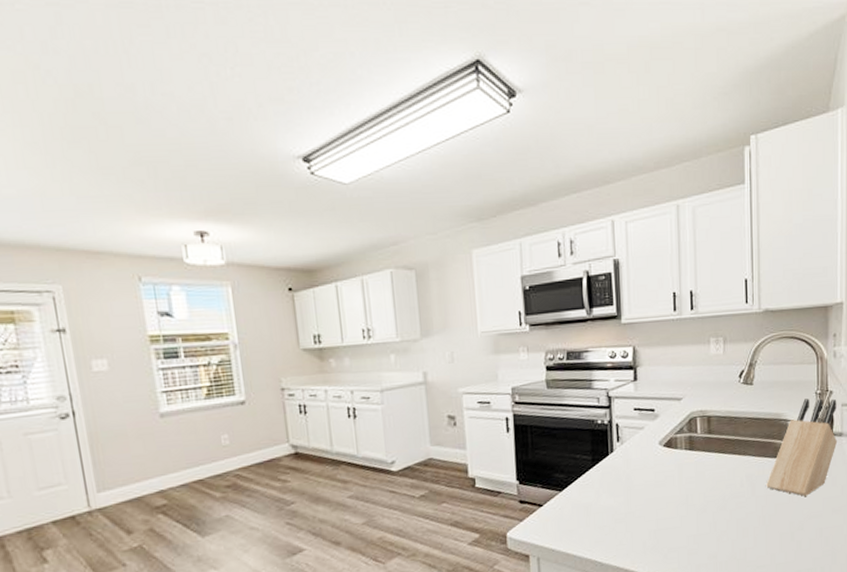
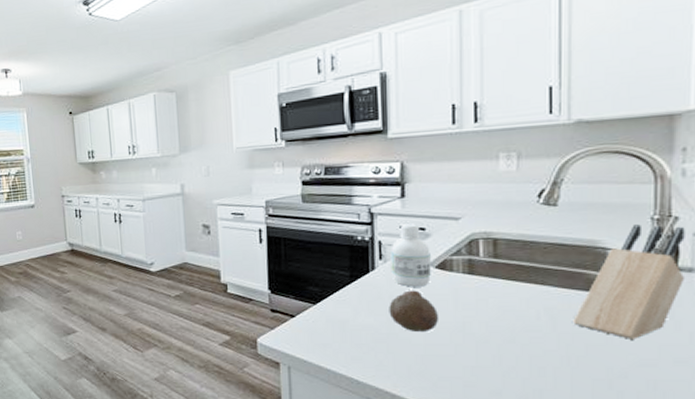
bottle: none [626,405,660,466] -> present [390,224,431,287]
fruit: none [626,468,668,509] -> present [389,290,440,333]

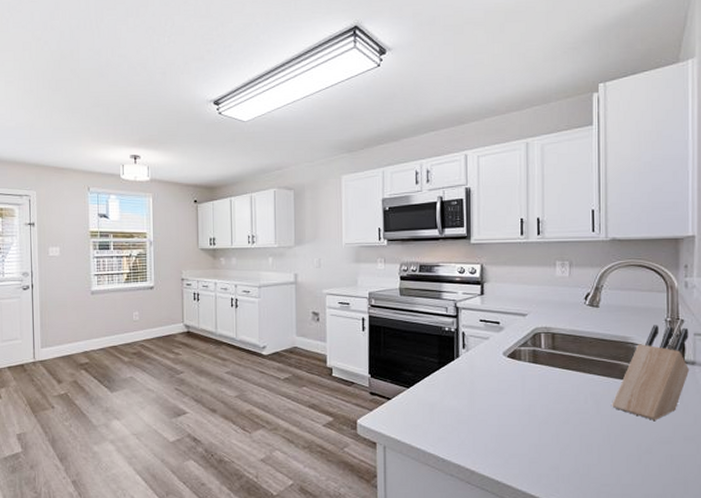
fruit: present [389,290,440,333] -> none [470,376,510,414]
bottle: present [390,224,431,287] -> none [472,318,504,374]

